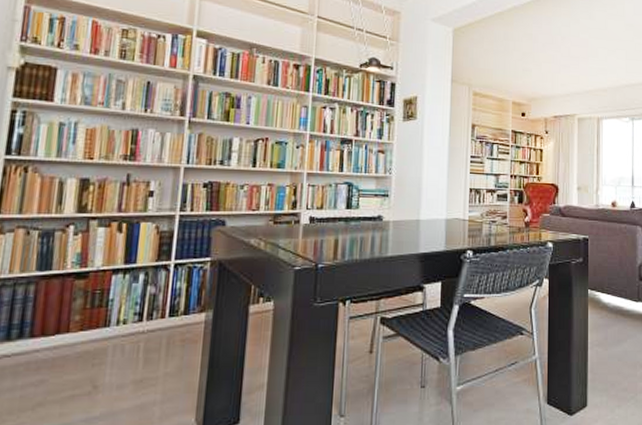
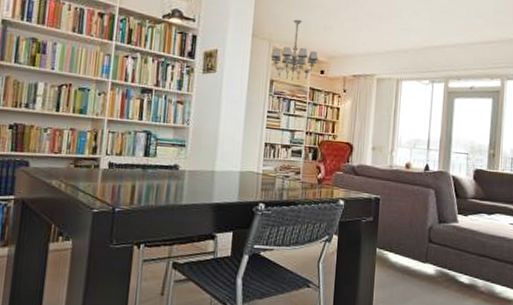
chandelier: none [471,63,519,125] -> present [270,19,319,81]

